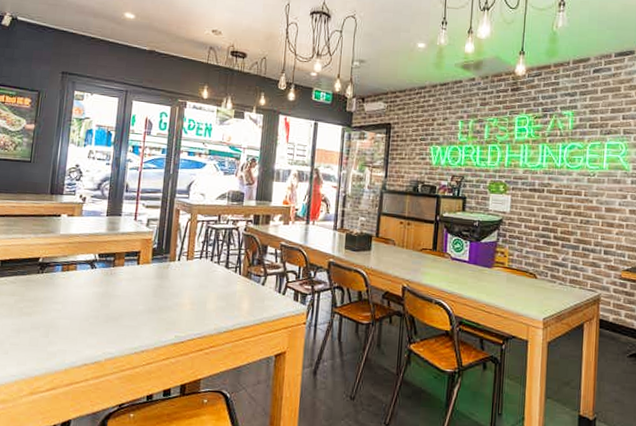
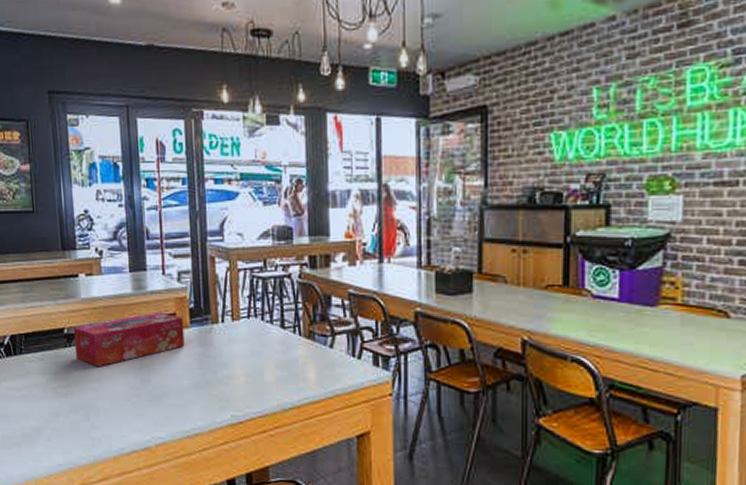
tissue box: none [46,249,147,292] -> present [73,312,185,367]

